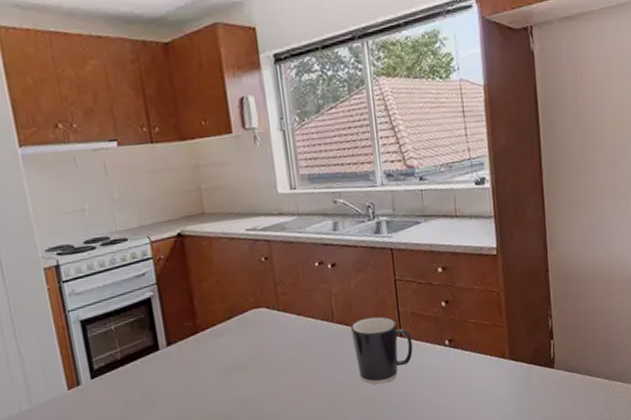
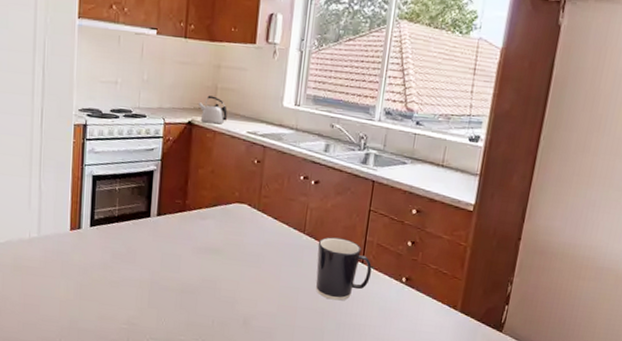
kettle: none [183,199,220,232] -> present [197,95,228,125]

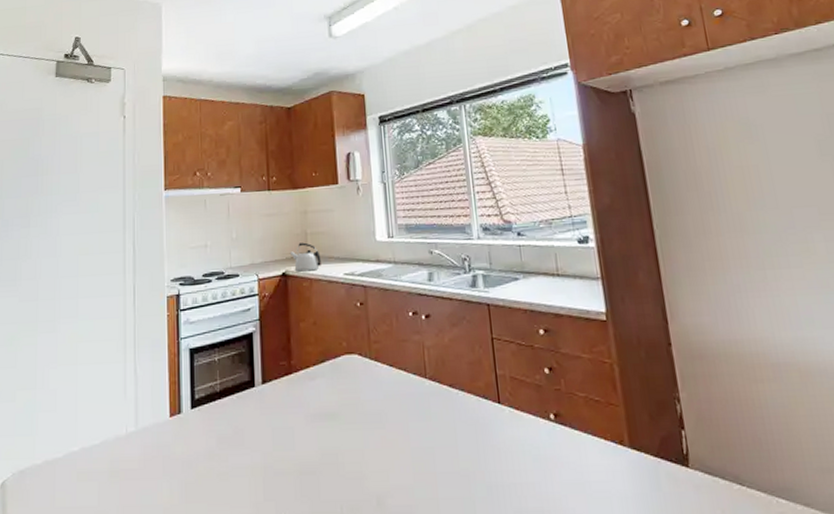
mug: present [315,237,372,301] -> none [443,377,513,456]

